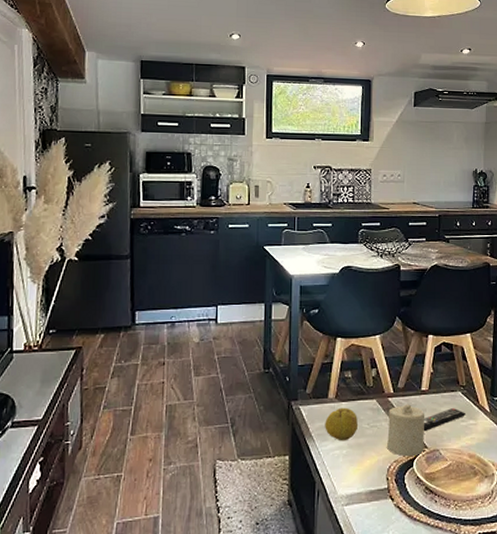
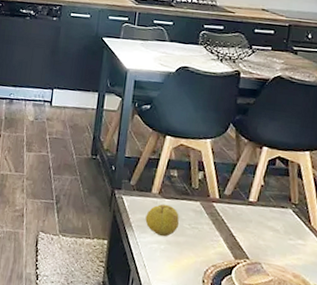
candle: present [387,404,425,457] -> none [206,212,250,265]
remote control: present [423,407,465,432] -> none [246,223,294,243]

